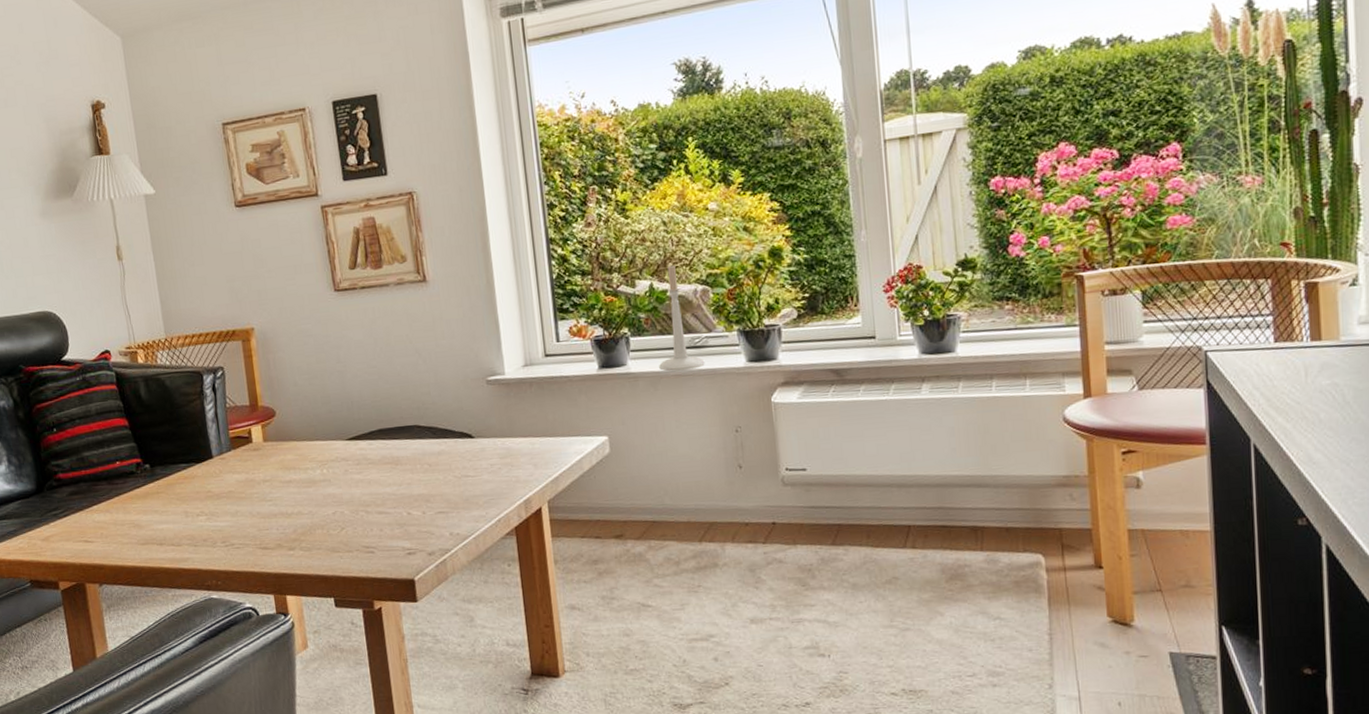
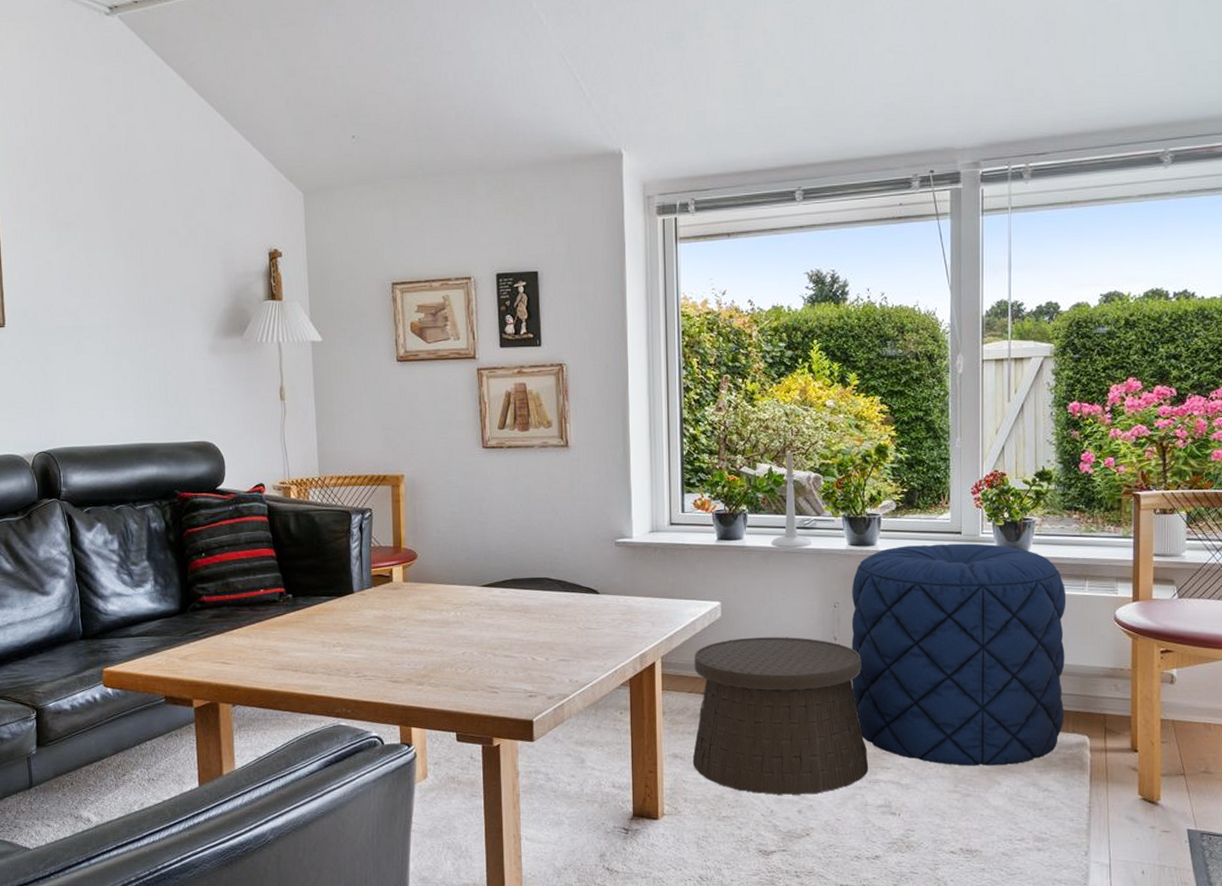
basket: none [583,468,789,643] -> present [692,637,868,795]
pouf: none [754,347,1013,598] -> present [851,543,1067,766]

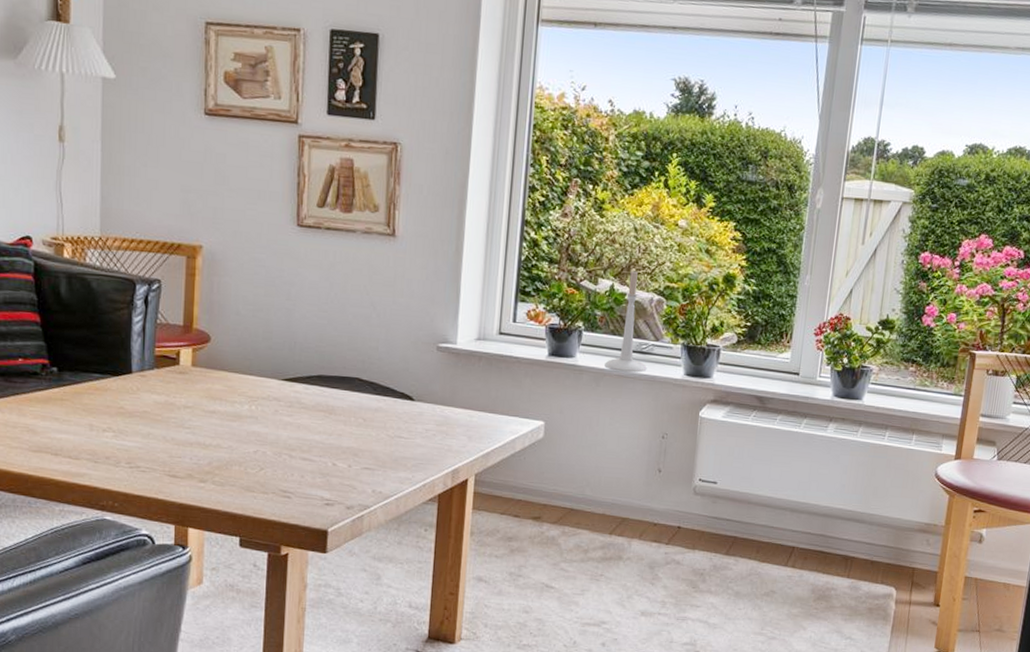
basket: present [692,637,868,795] -> none [497,461,684,628]
pouf: present [851,543,1067,766] -> none [671,381,893,611]

